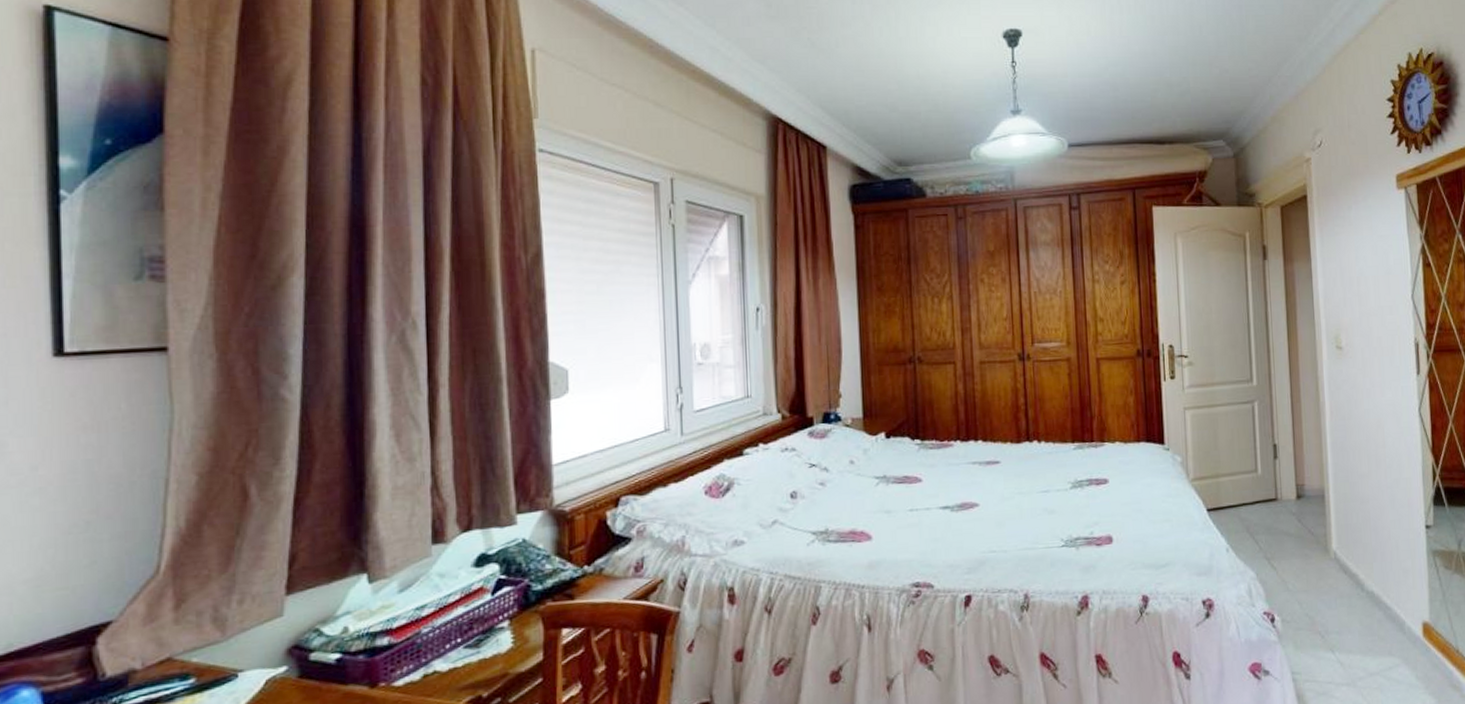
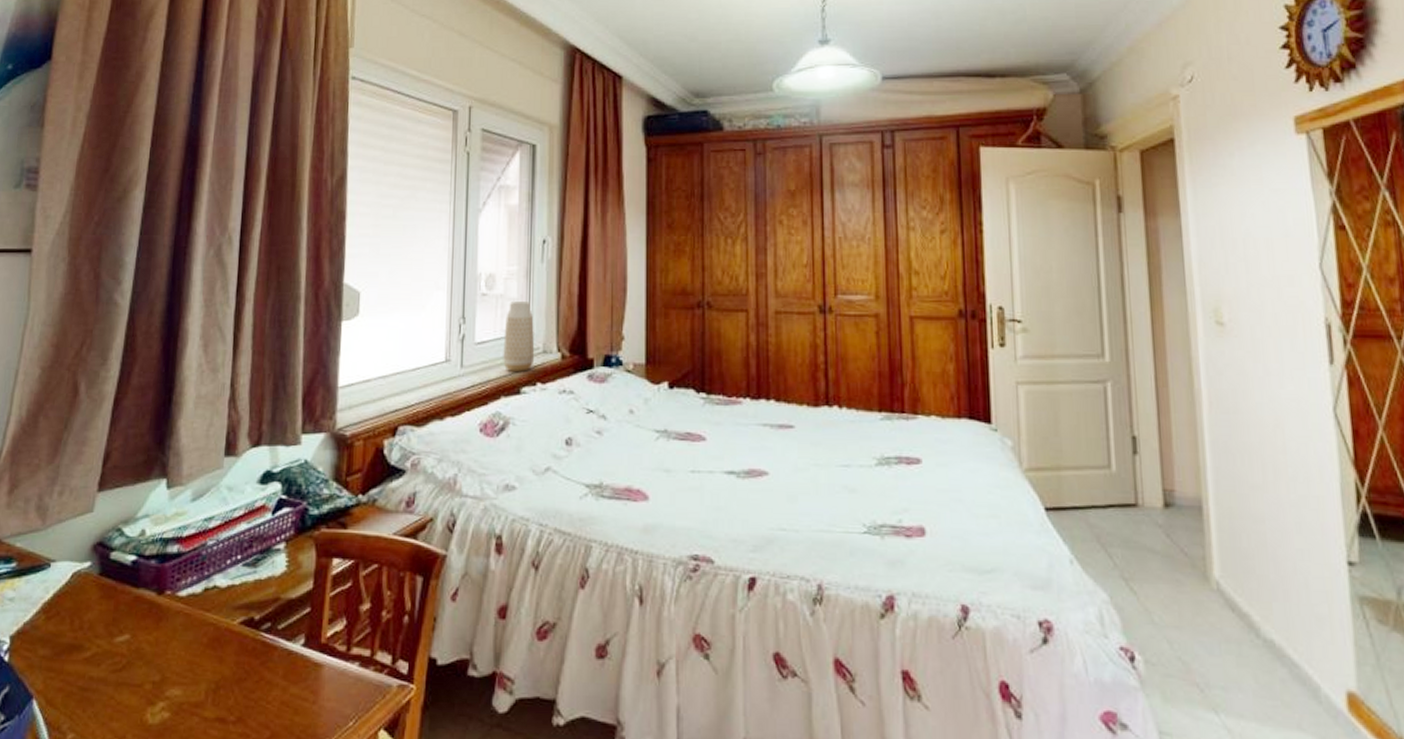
vase: none [723,368,756,435] -> present [503,301,535,372]

